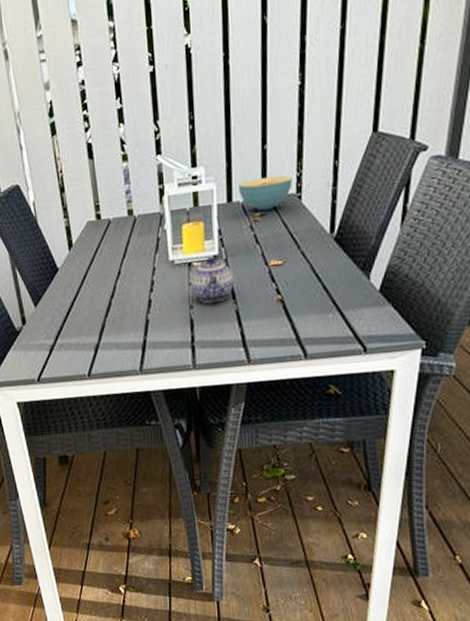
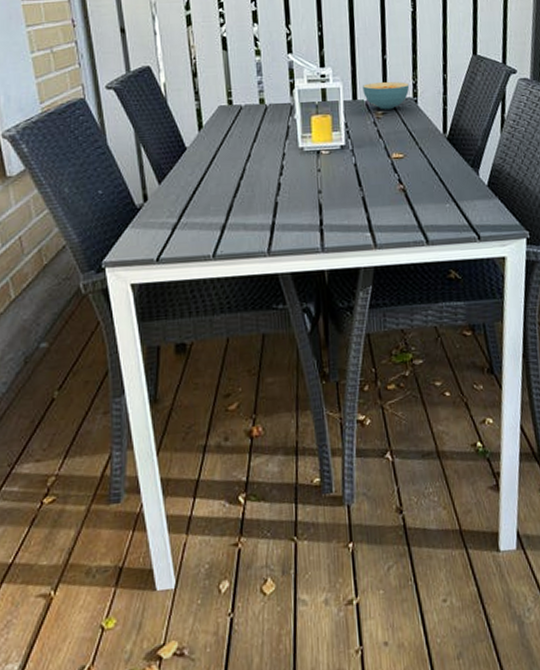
teapot: present [190,256,234,304] -> none [319,146,360,190]

